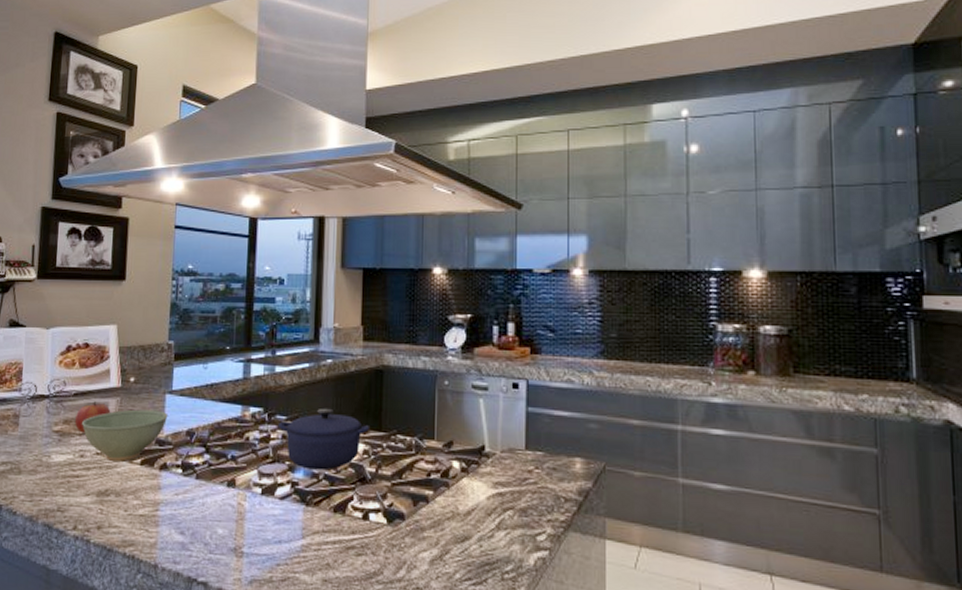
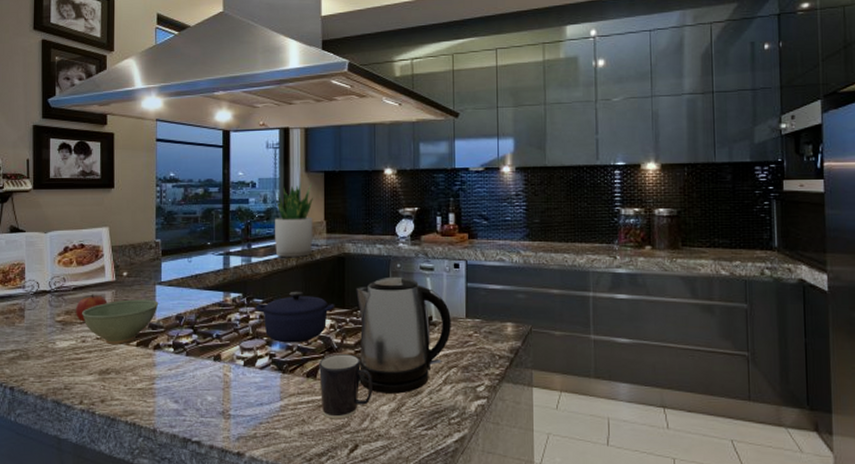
planter: none [303,281,350,368] -> present [275,183,314,257]
mug: none [348,486,413,566] -> present [319,354,374,419]
kettle: none [395,395,507,539] -> present [356,276,451,394]

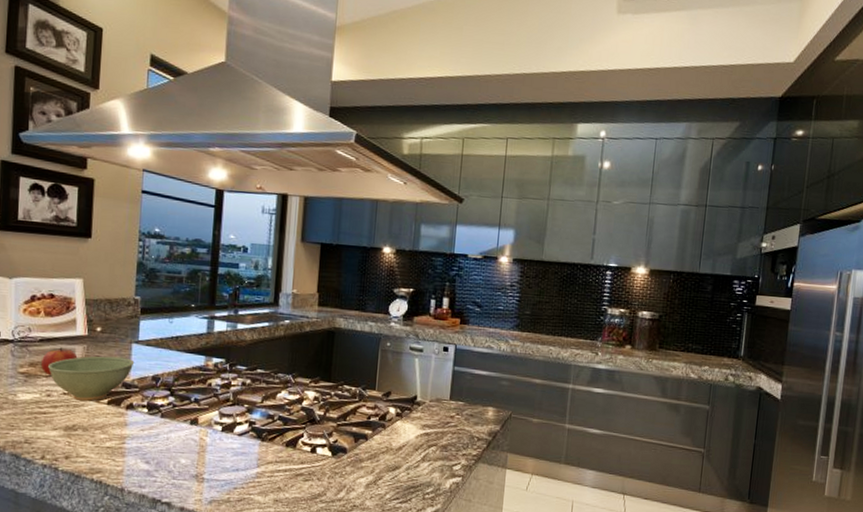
cooking pot: present [256,291,334,343] -> none [239,361,320,413]
planter: present [275,183,314,257] -> none [263,252,308,328]
mug: present [319,354,374,419] -> none [298,426,353,489]
kettle: present [356,276,451,394] -> none [339,354,435,468]

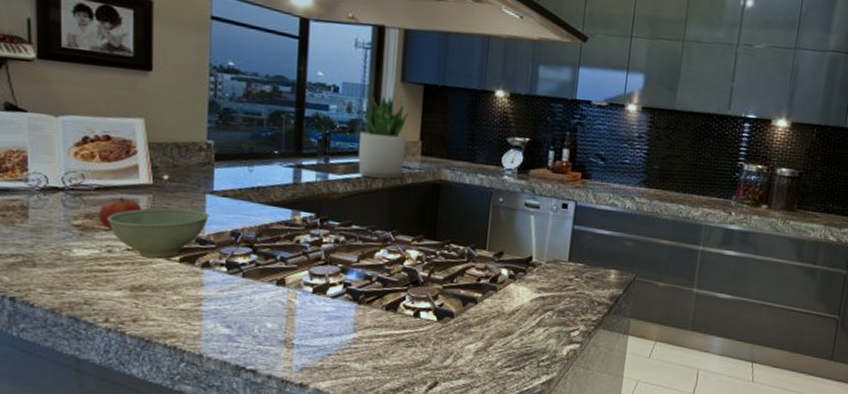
planter: none [263,252,308,328] -> present [358,94,410,179]

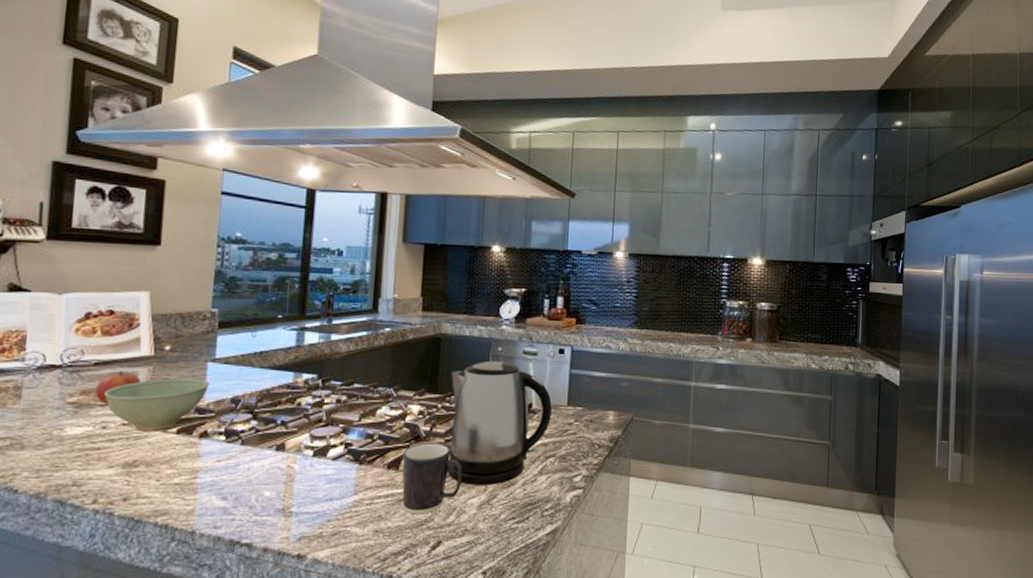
planter: present [358,94,410,179] -> none [360,254,411,336]
mug: none [400,288,461,356] -> present [402,443,464,514]
kettle: none [445,210,553,334] -> present [448,360,552,485]

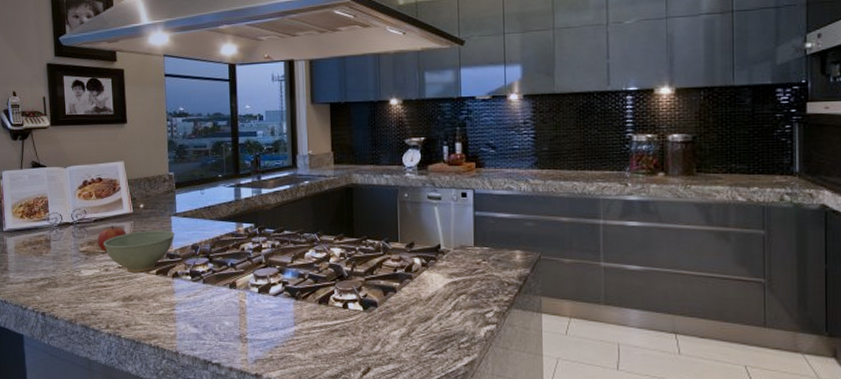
mug: present [402,443,464,514] -> none [330,282,384,344]
kettle: present [448,360,552,485] -> none [364,206,460,320]

